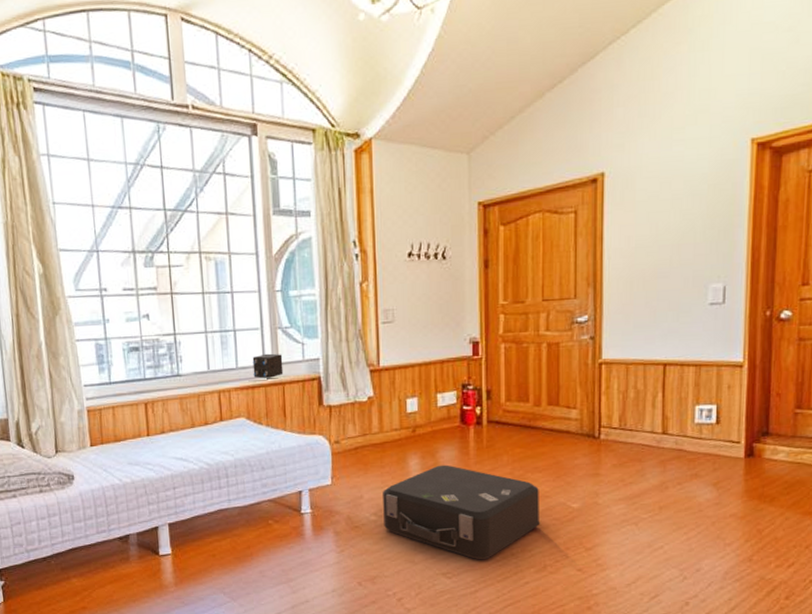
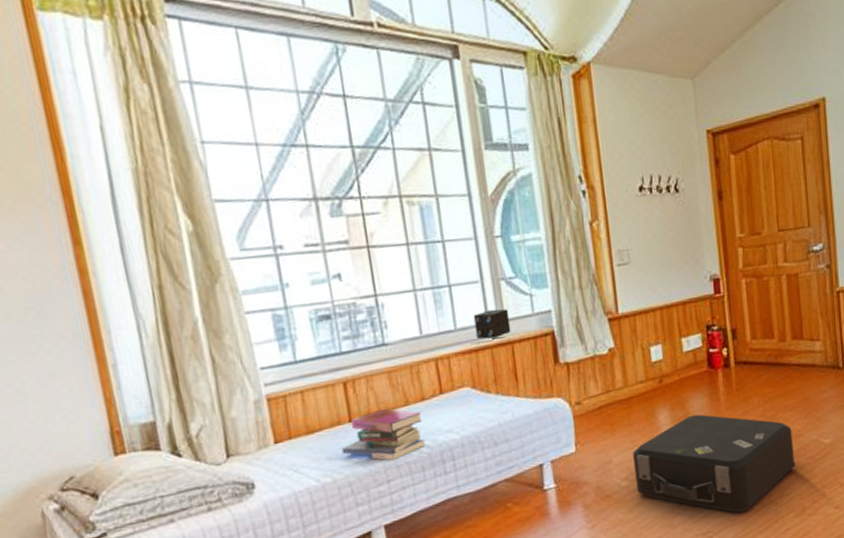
books: none [140,428,206,471] -> present [341,408,426,461]

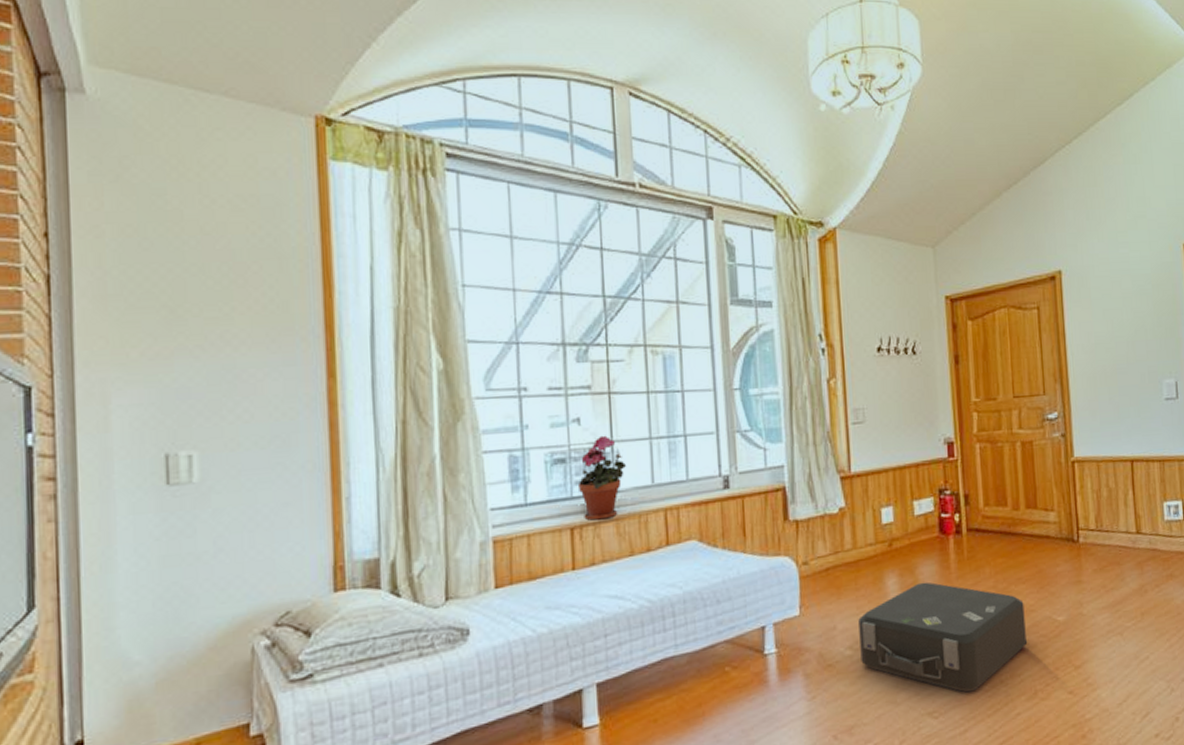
books: present [341,408,426,461] -> none [561,557,648,613]
potted plant: none [346,289,394,375] -> present [579,435,627,522]
speaker: present [473,309,512,340] -> none [706,461,743,492]

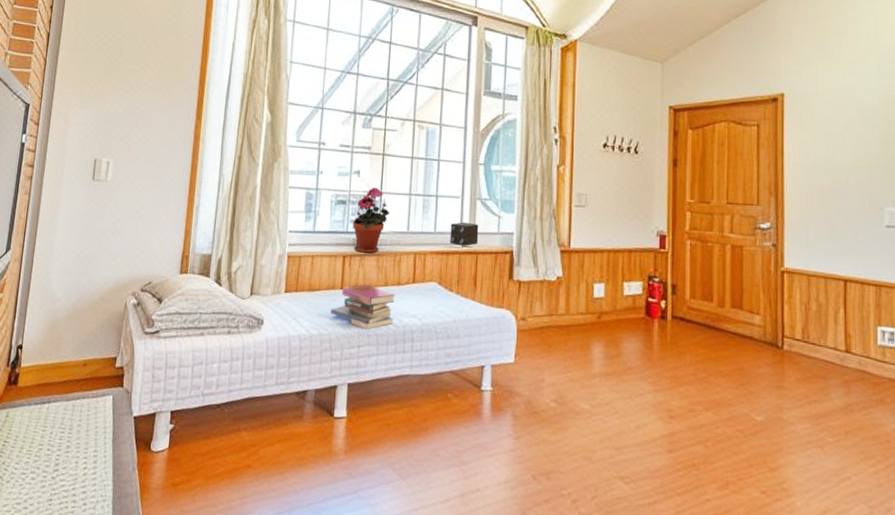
books: none [561,557,648,613] -> present [330,284,395,329]
speaker: none [706,461,743,492] -> present [449,222,479,246]
suitcase: present [858,582,1027,692] -> none [563,356,722,467]

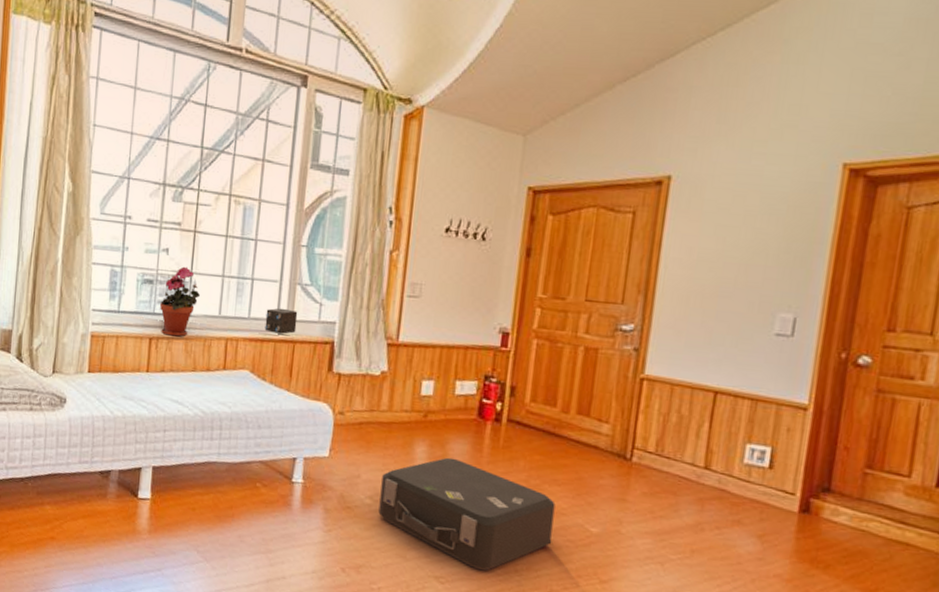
books: present [330,284,395,329] -> none [135,368,204,414]
suitcase: none [563,356,722,467] -> present [378,457,556,571]

